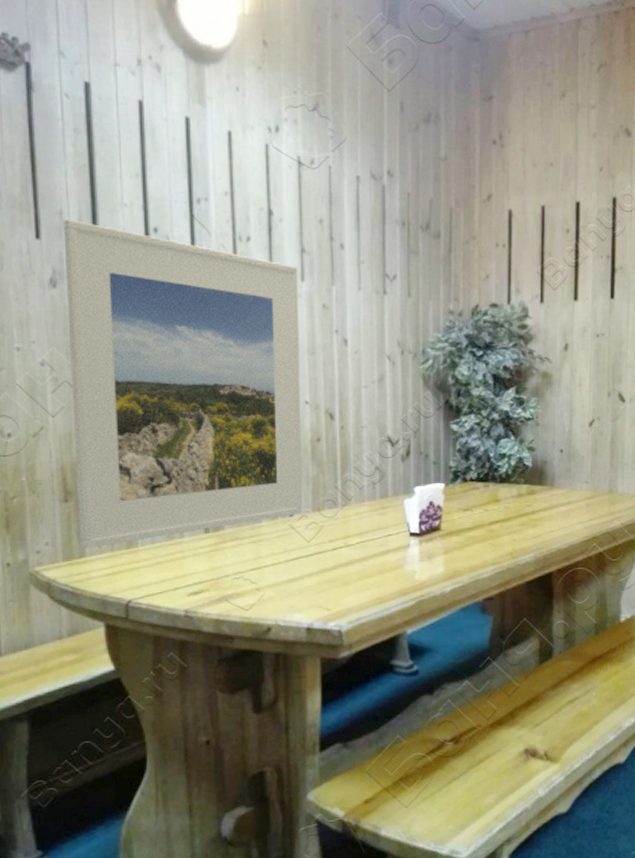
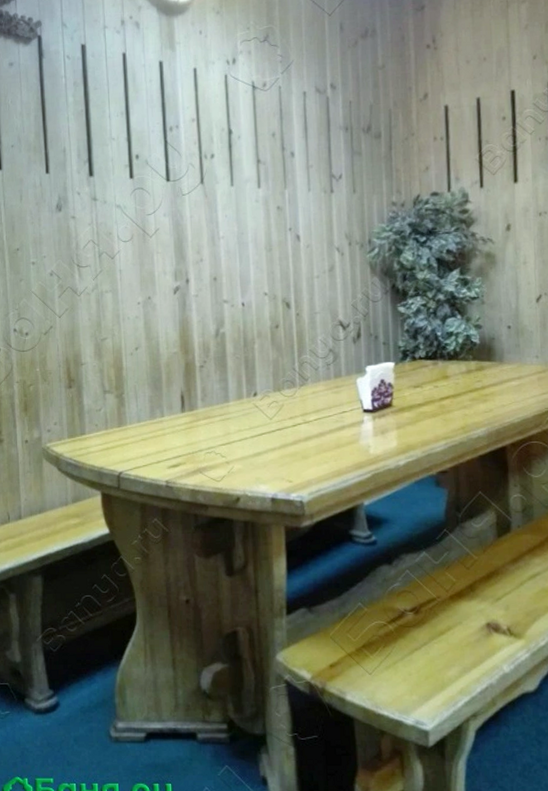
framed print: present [63,219,303,549] -> none [66,155,265,428]

